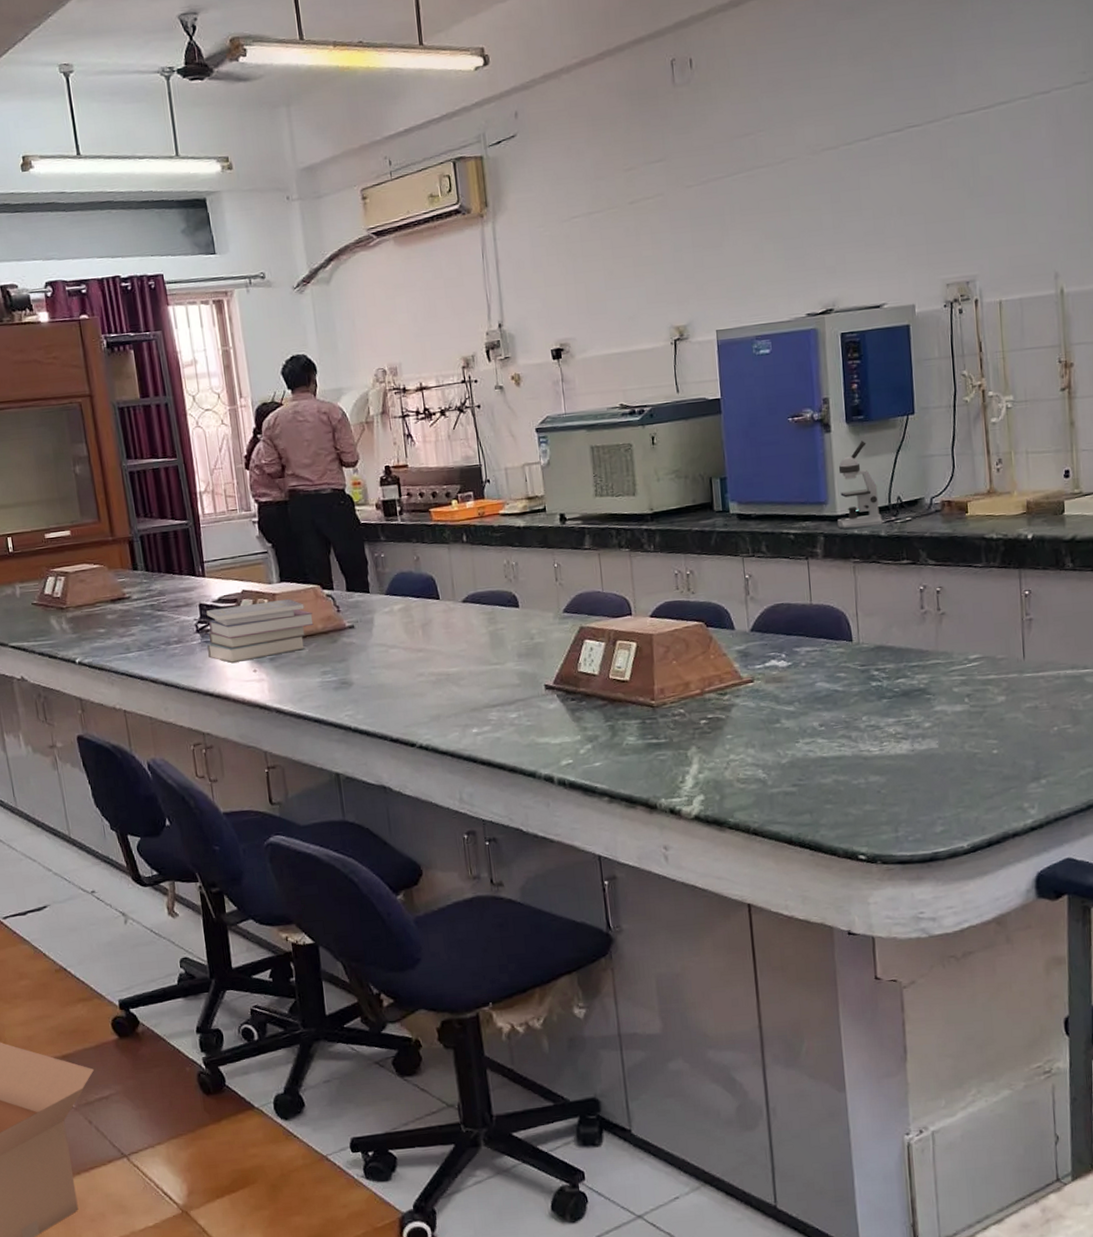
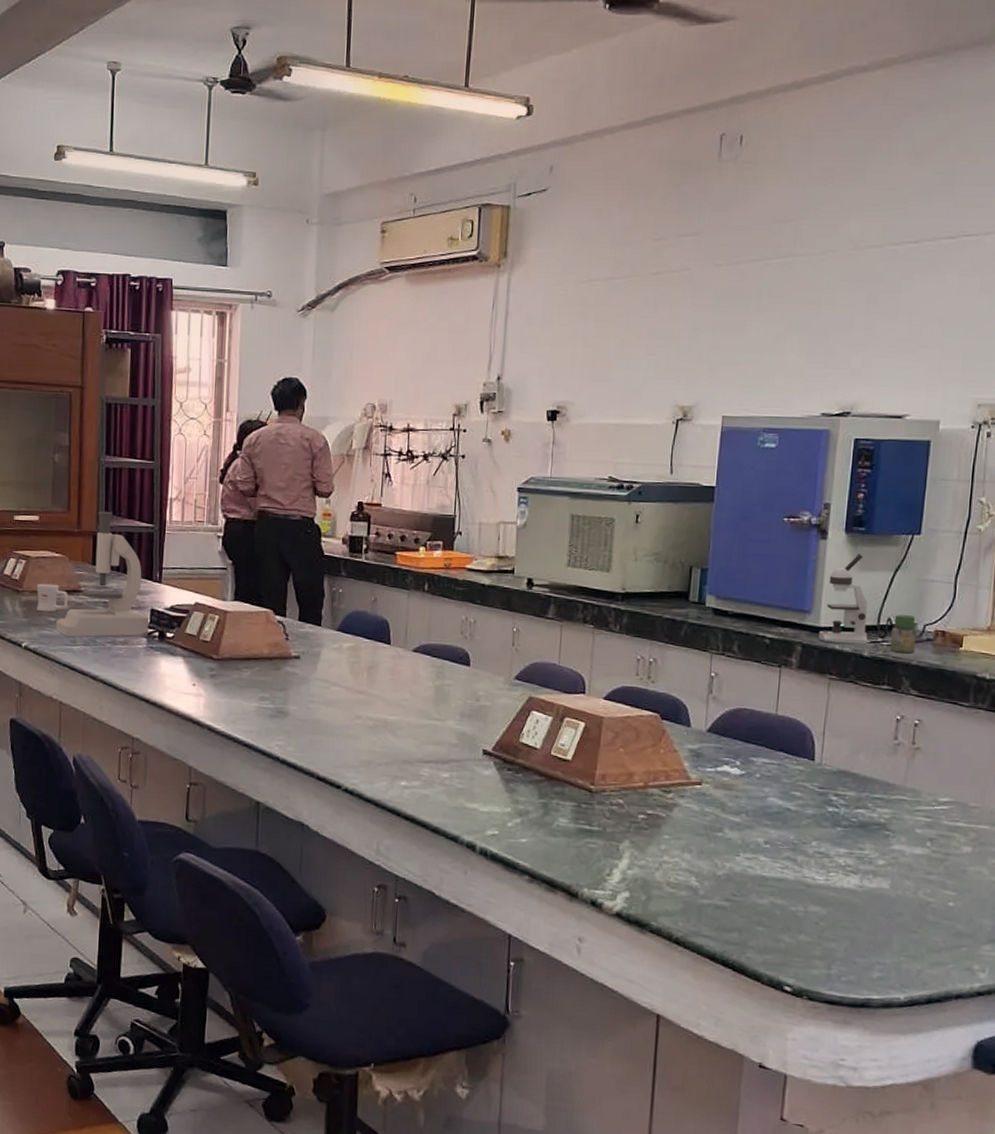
mug: none [80,595,116,626] -> present [36,583,69,613]
microscope: none [106,514,201,645] -> present [56,511,148,638]
books: present [206,599,314,663] -> none [151,616,261,673]
jar: none [903,490,927,528] -> present [890,614,917,654]

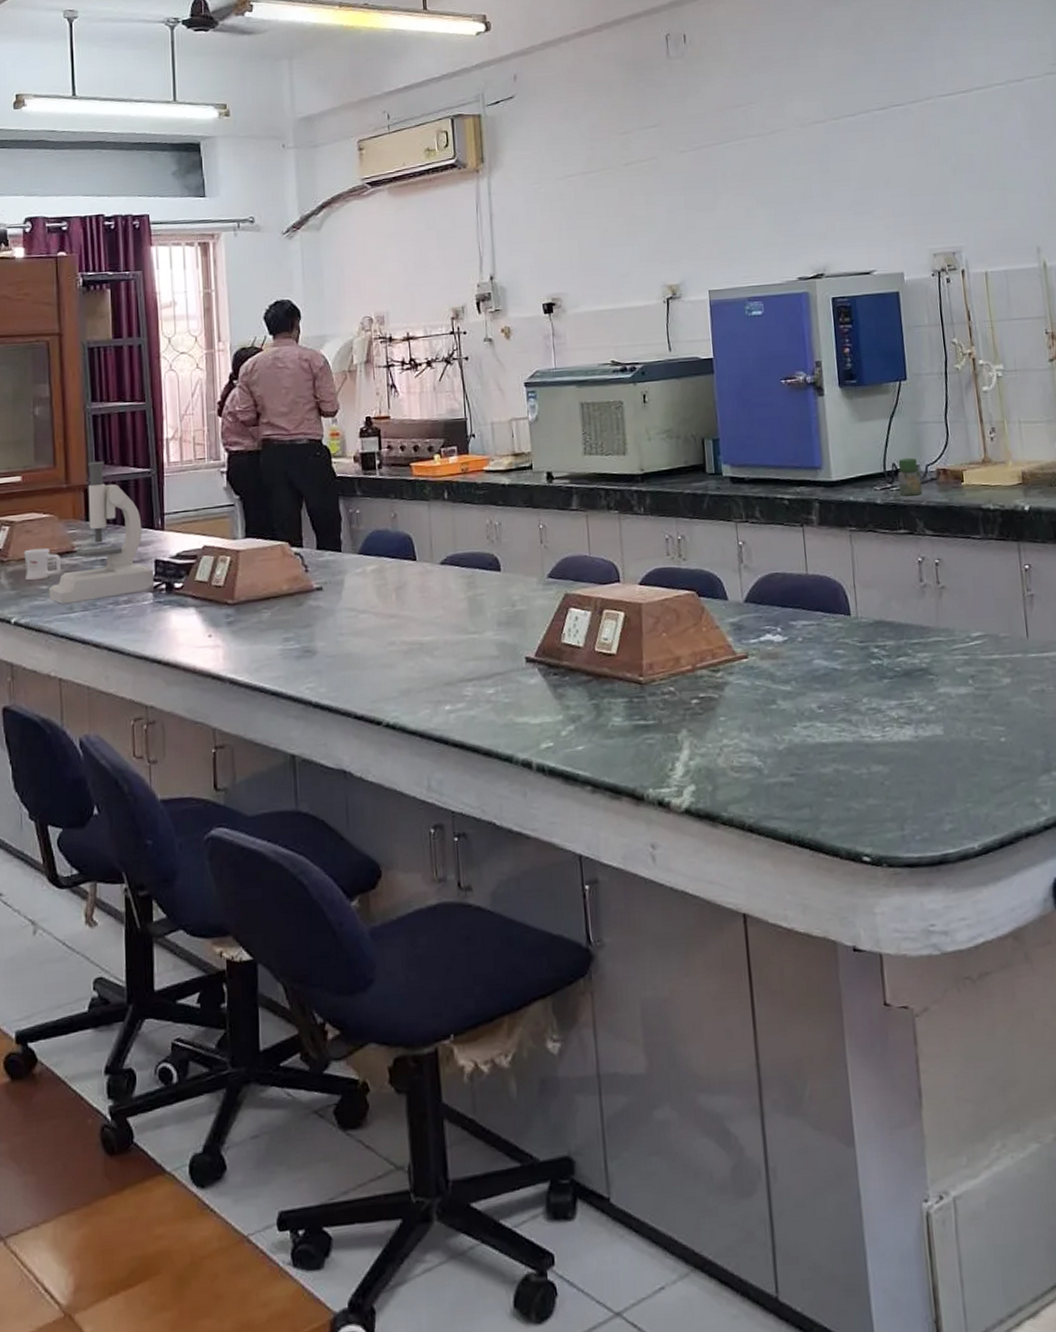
microscope: present [818,553,868,646] -> none [832,405,878,497]

